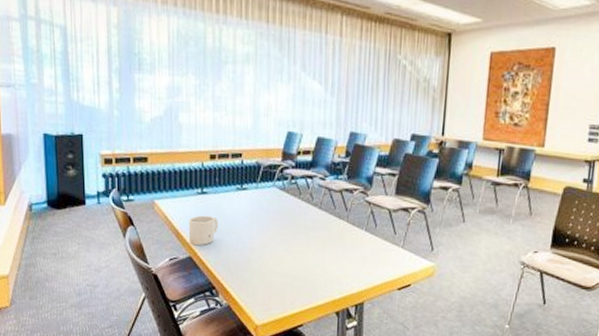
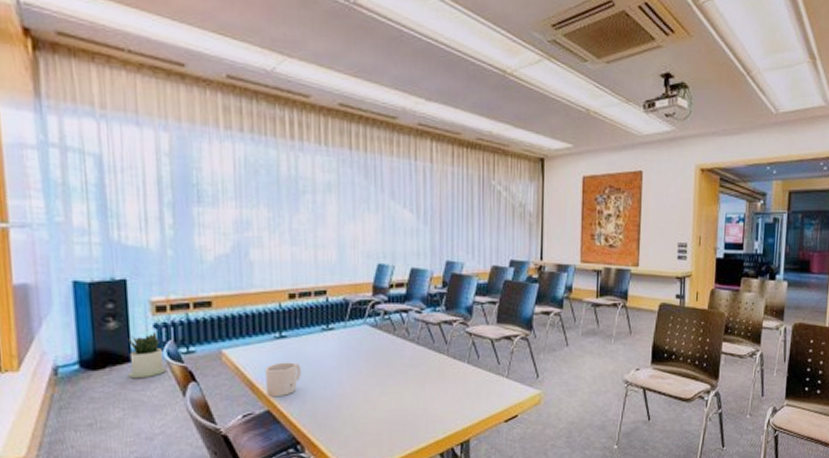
planter: none [83,181,111,220] -> present [128,332,167,379]

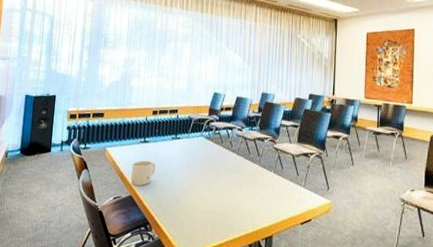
planter: present [128,332,167,379] -> none [48,132,71,164]

